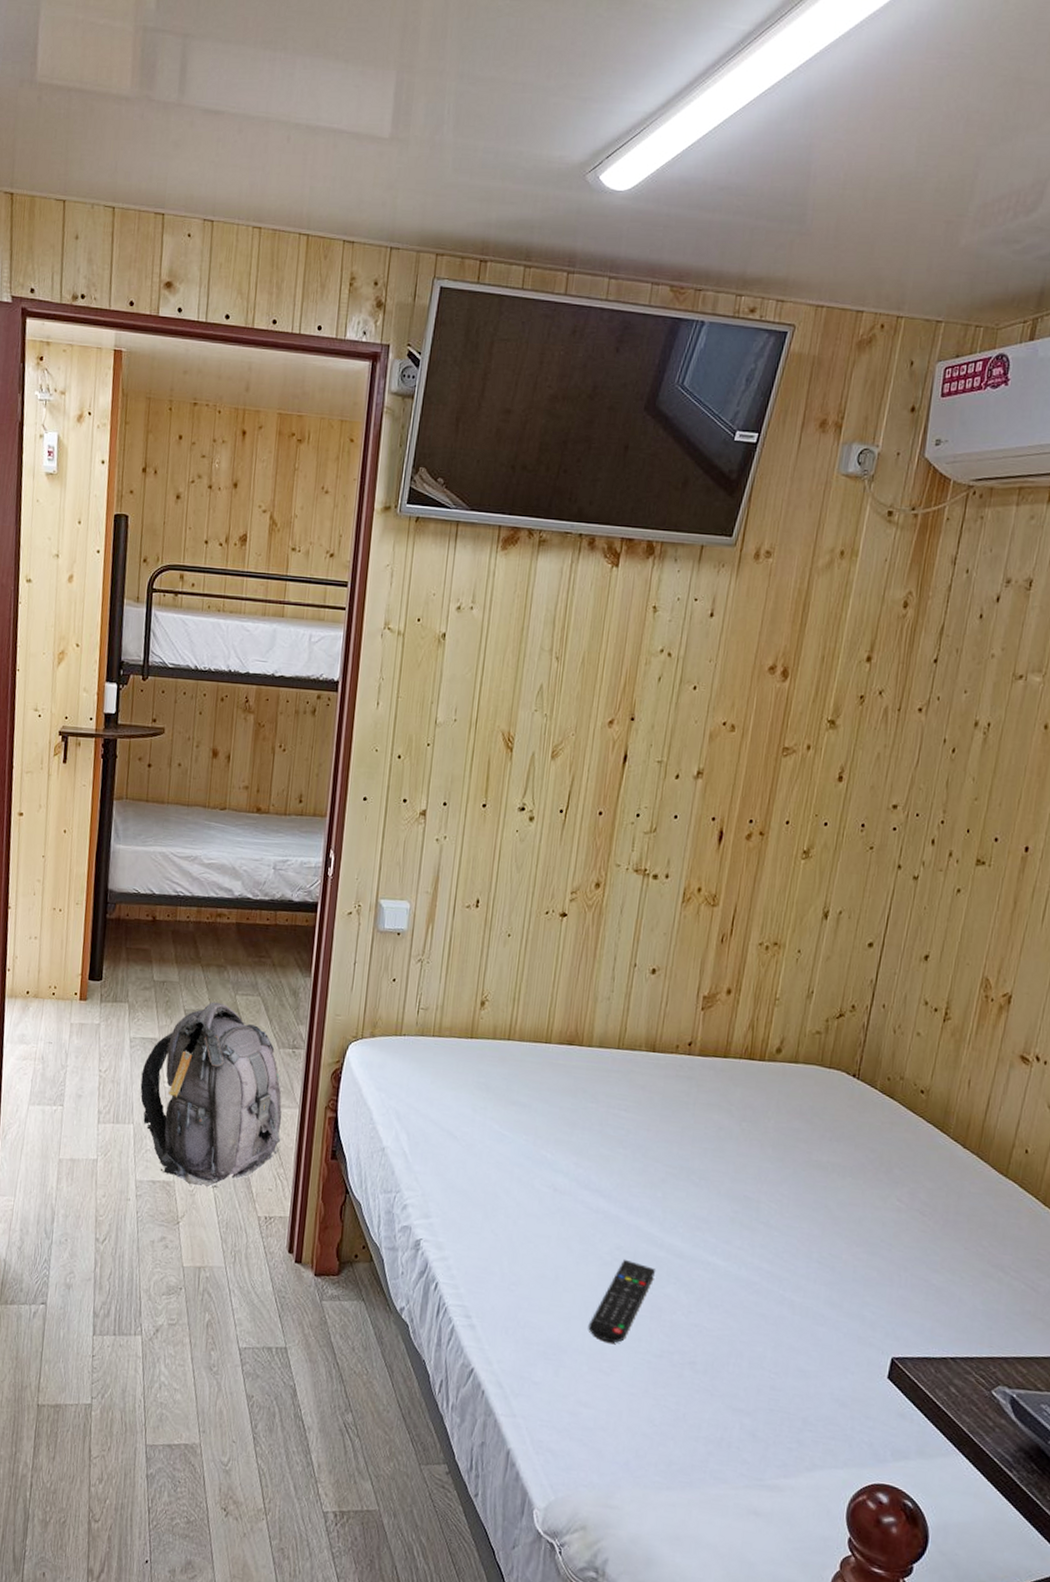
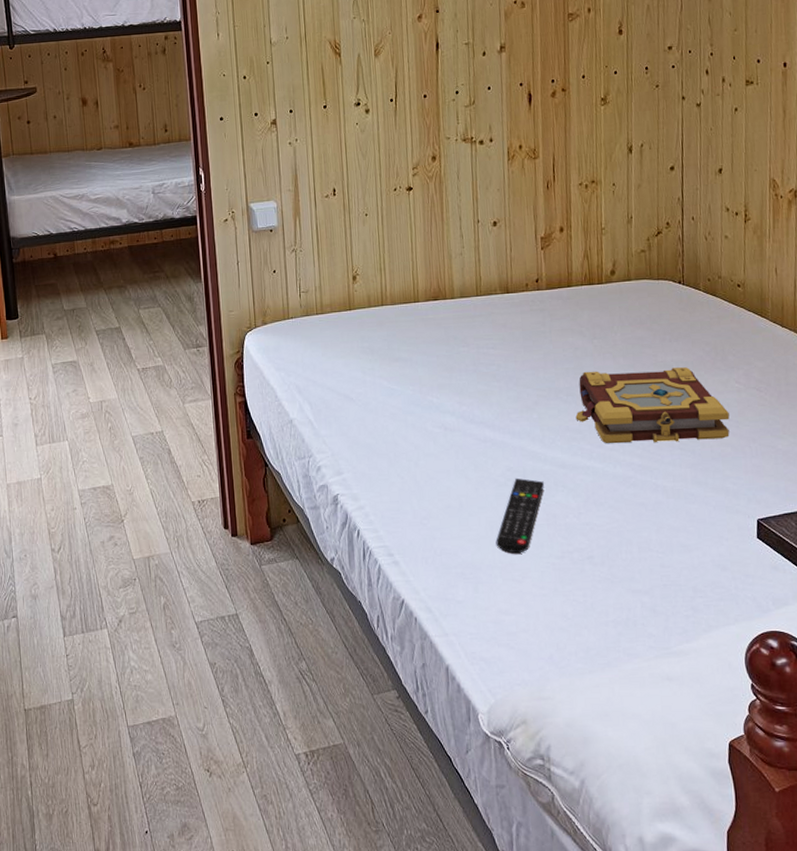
backpack: present [140,1002,282,1188] -> none [67,319,201,485]
book: none [705,1155,883,1261] -> present [575,367,730,444]

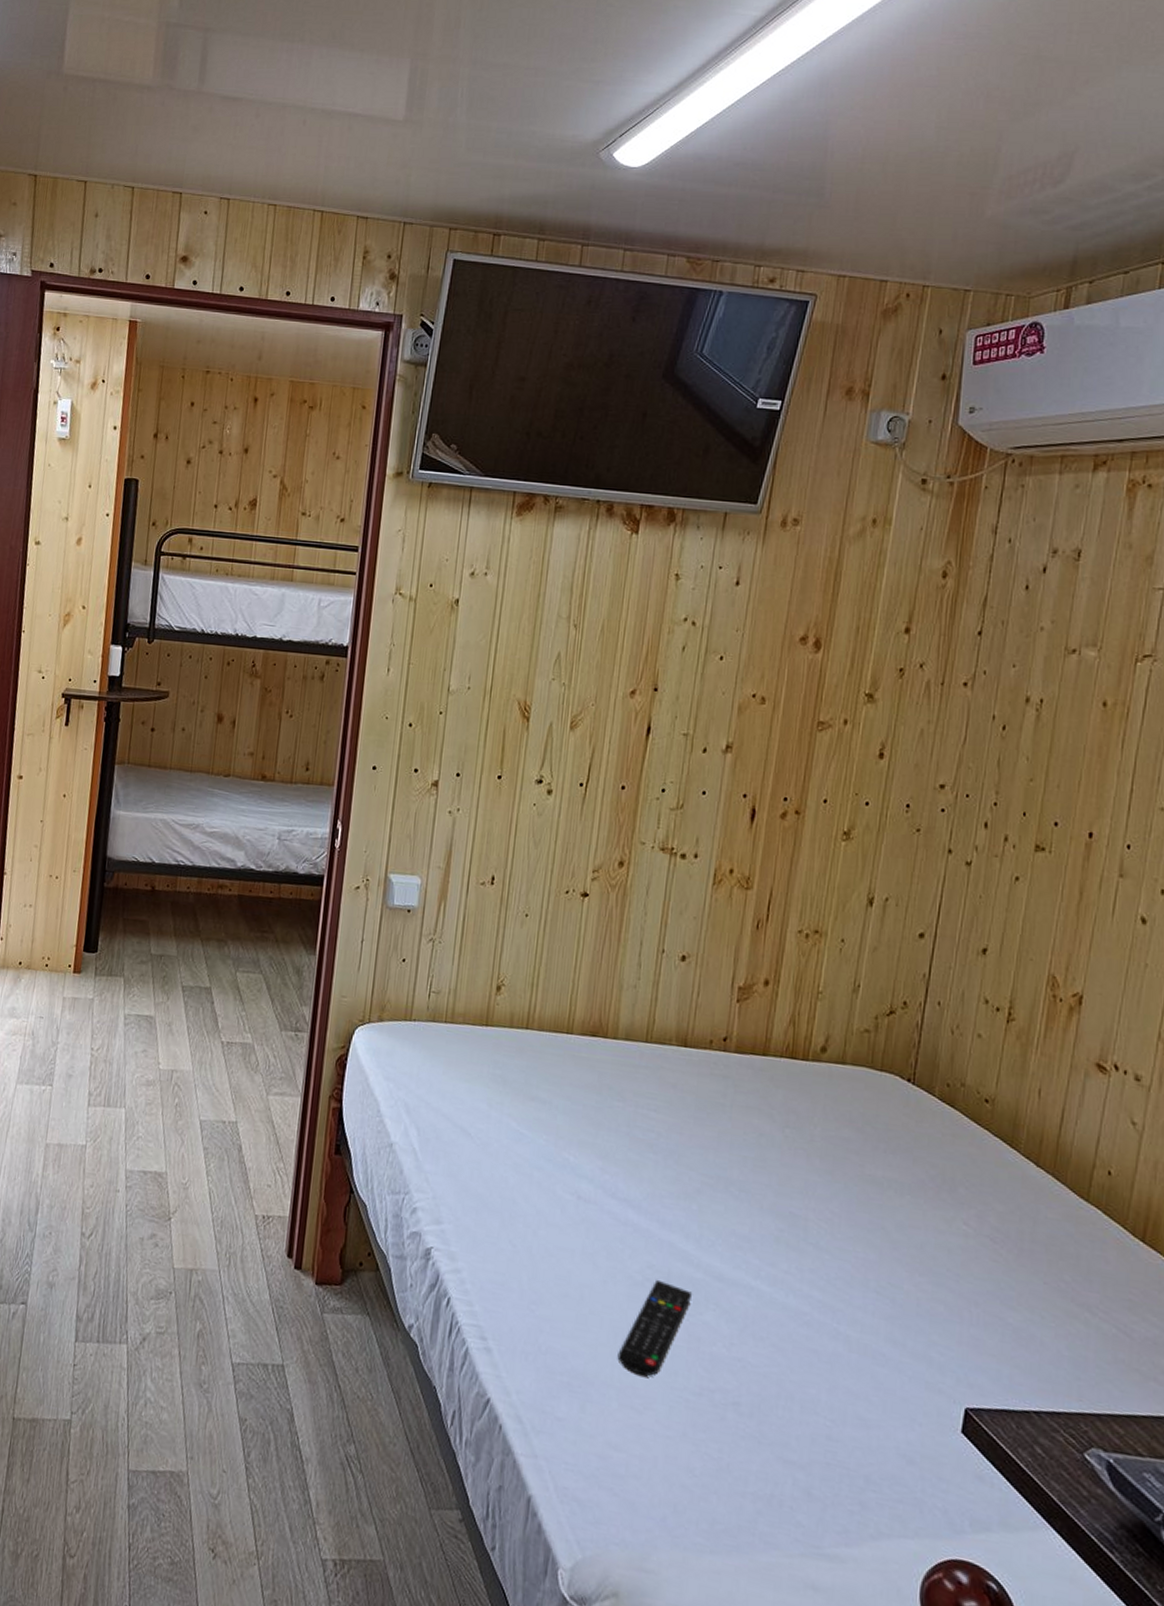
book: present [575,367,730,444] -> none [746,1165,949,1293]

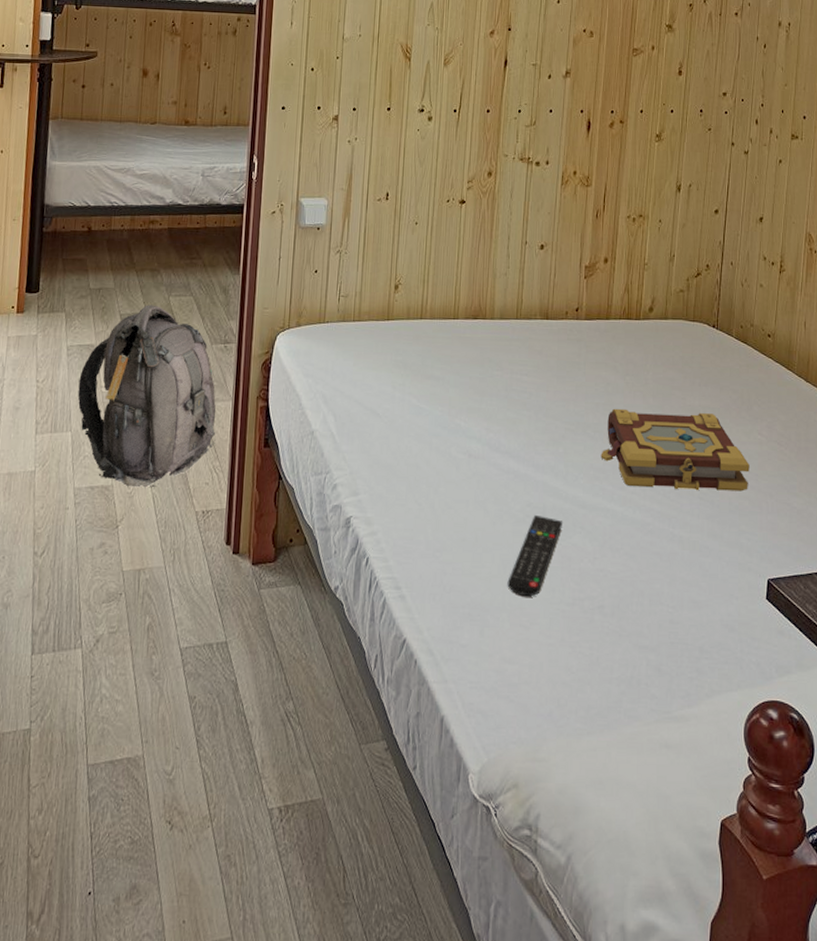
backpack: none [133,978,283,1181] -> present [77,305,216,488]
book: none [746,1165,949,1293] -> present [600,408,750,492]

